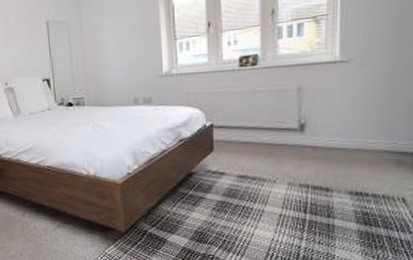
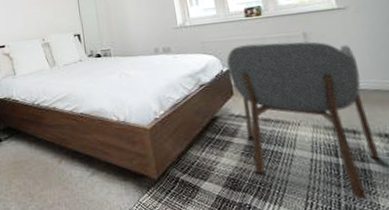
armchair: none [212,96,346,251] -> present [227,41,380,200]

